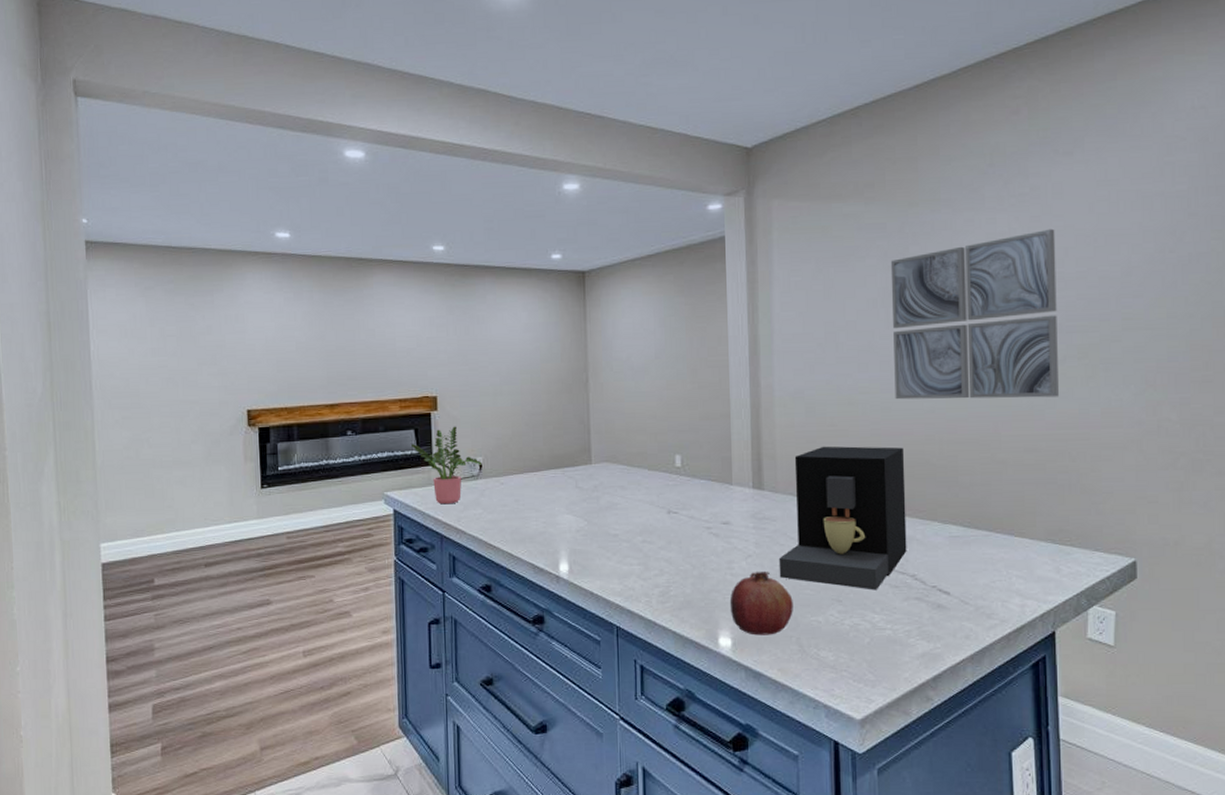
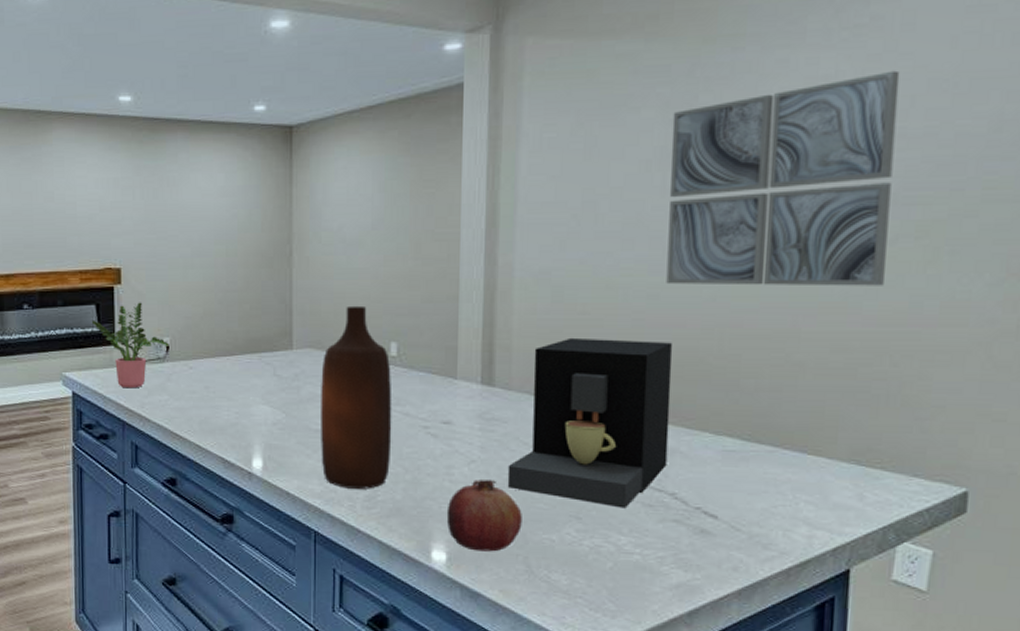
bottle: none [617,424,680,586] -> present [321,305,392,489]

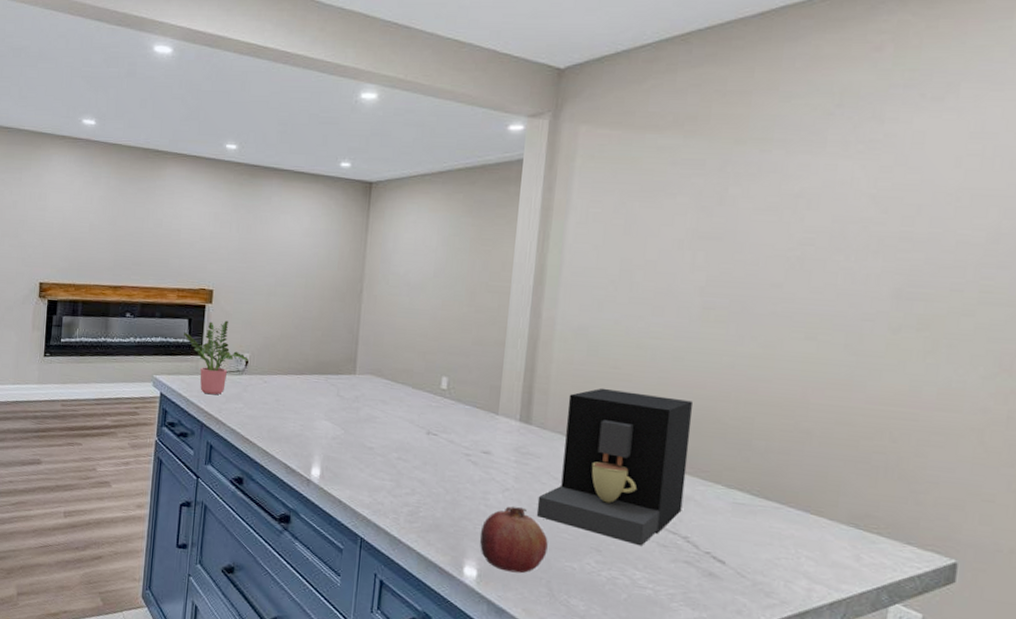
bottle: present [321,305,392,489] -> none [372,341,441,505]
wall art: present [666,70,900,287] -> none [690,182,909,369]

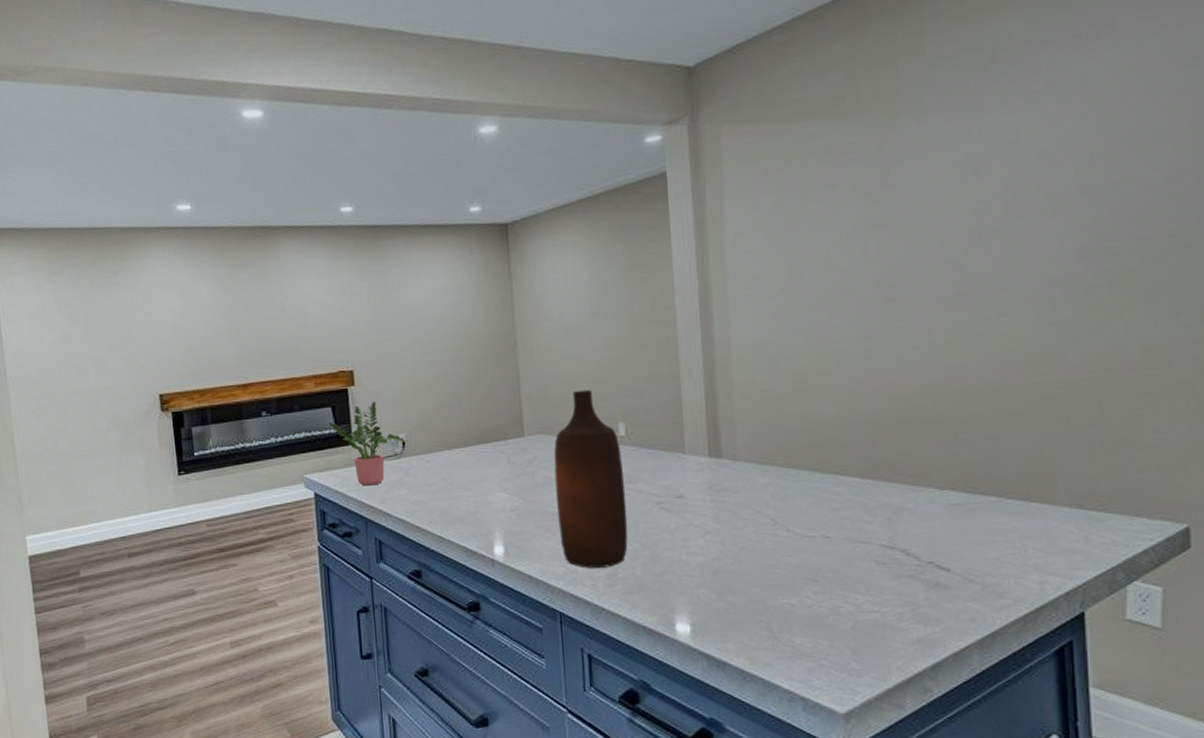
bottle: none [372,341,441,505] -> present [553,389,628,568]
fruit: present [479,506,548,574] -> none [686,549,761,621]
coffee maker: present [536,388,694,546] -> none [742,403,896,568]

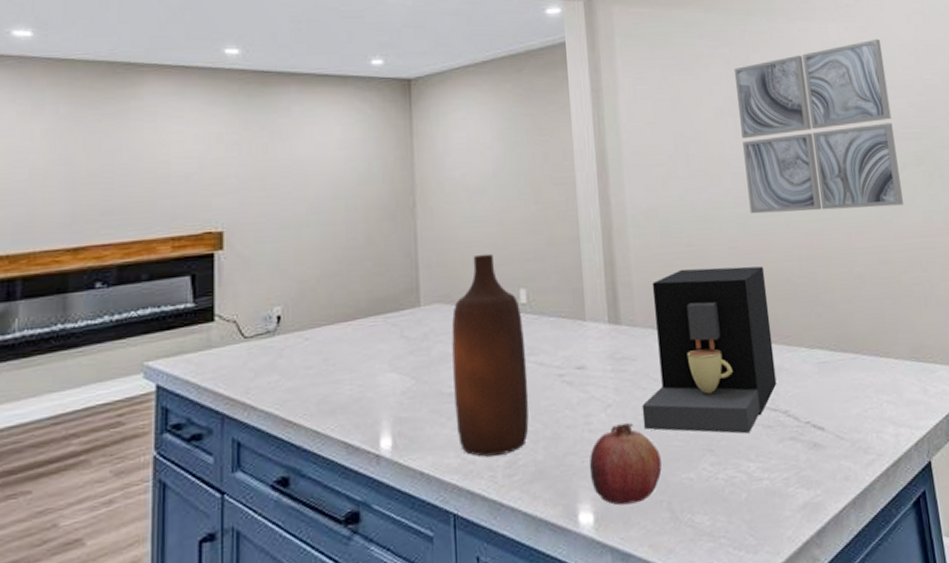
potted plant: present [329,401,405,486] -> none [186,268,281,373]
fruit: none [686,549,761,621] -> present [589,423,662,506]
coffee maker: none [742,403,896,568] -> present [642,266,777,434]
wall art: none [867,131,1085,348] -> present [734,39,903,214]

